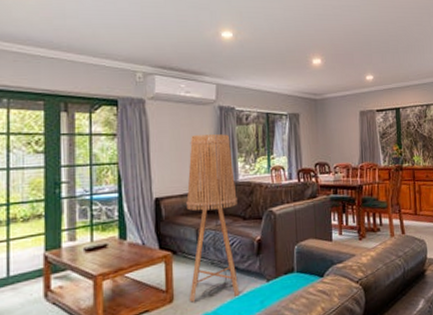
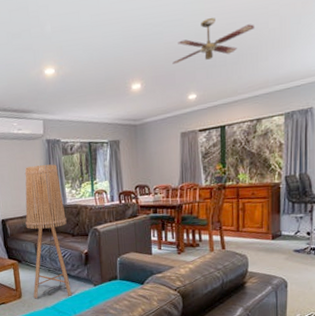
ceiling fan: none [351,9,421,45] -> present [172,17,255,64]

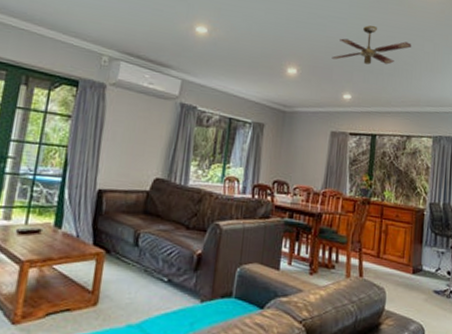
floor lamp: present [24,164,72,299] -> none [114,129,187,312]

